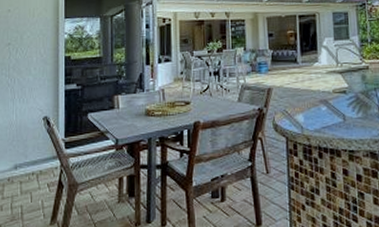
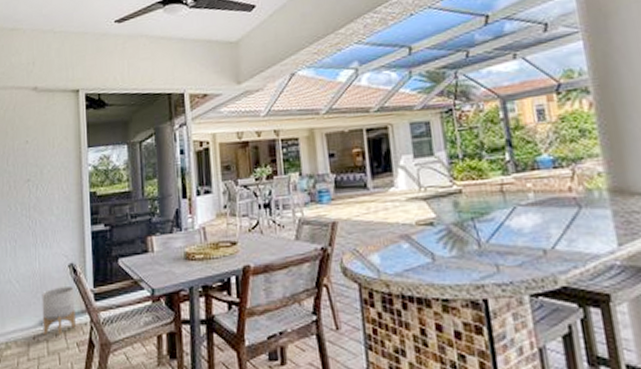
planter: none [17,136,47,178] -> present [42,286,76,336]

